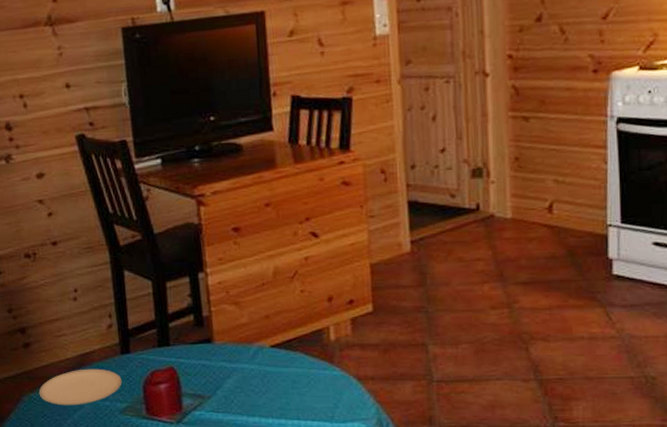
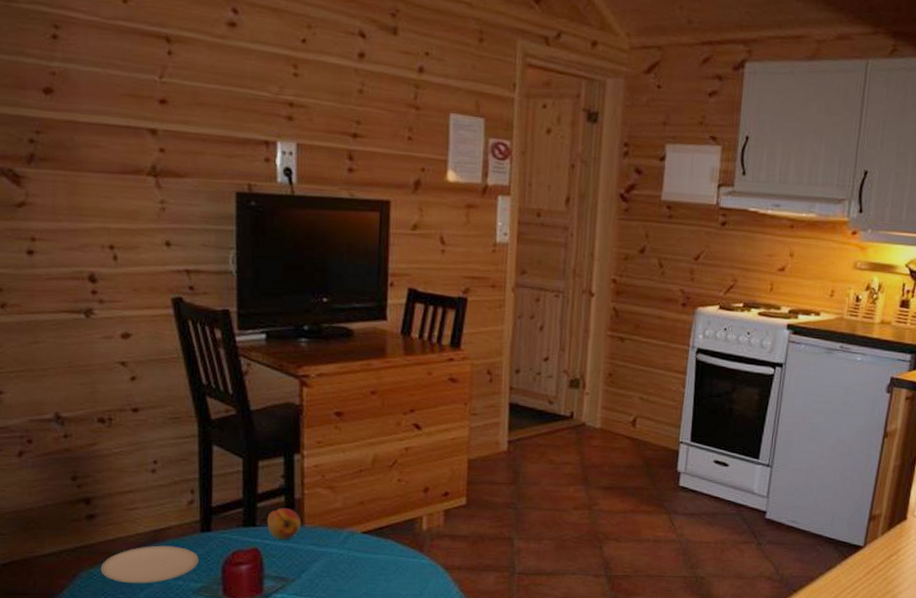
fruit: none [179,327,212,359] -> present [267,508,302,541]

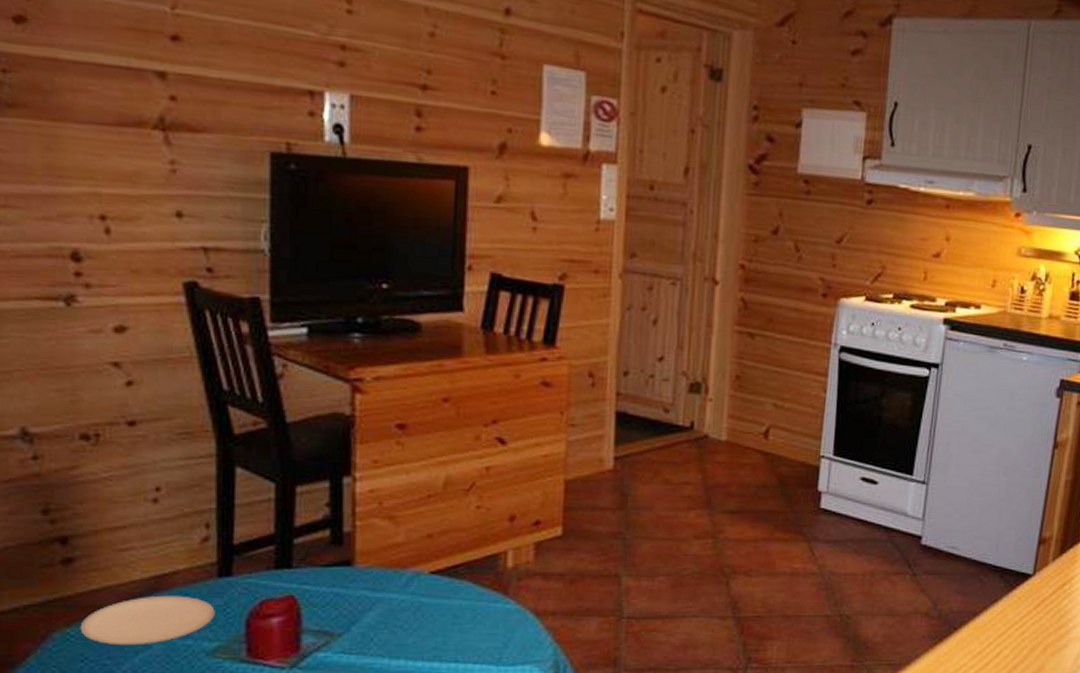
fruit: present [267,508,302,541] -> none [307,544,352,585]

